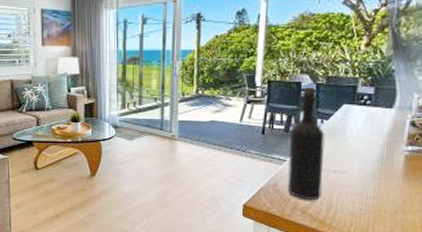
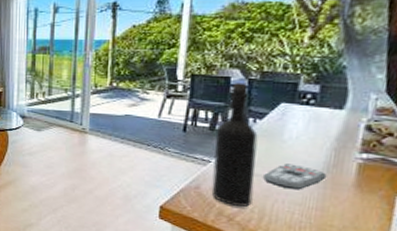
remote control: none [330,159,381,182] -> present [263,163,327,190]

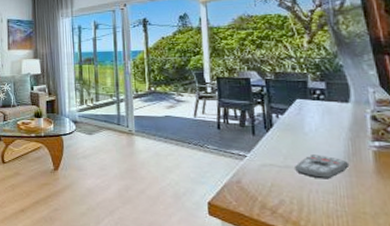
wine bottle: present [211,83,258,208] -> none [246,83,291,200]

